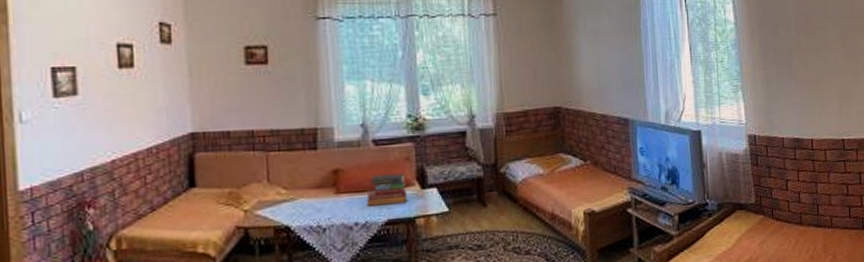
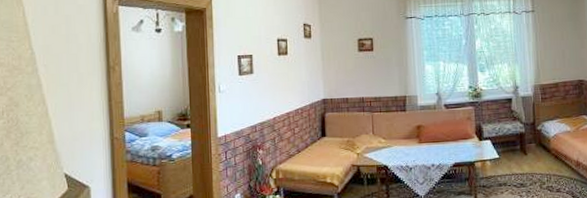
books: present [366,173,408,206] -> none [440,129,469,153]

